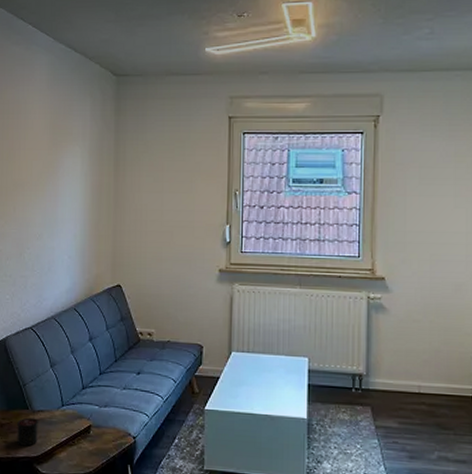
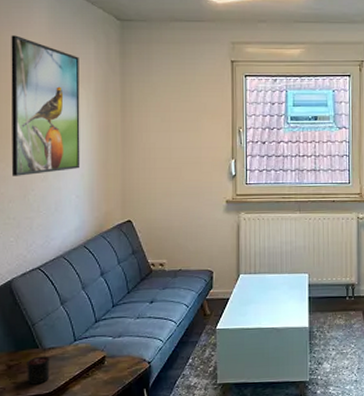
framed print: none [10,93,76,234] -> present [11,35,80,176]

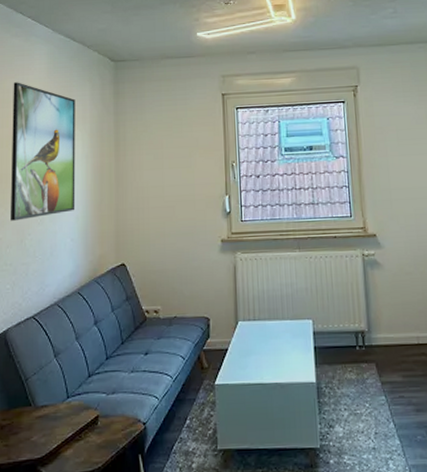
candle: present [25,348,51,385] -> none [18,406,43,448]

